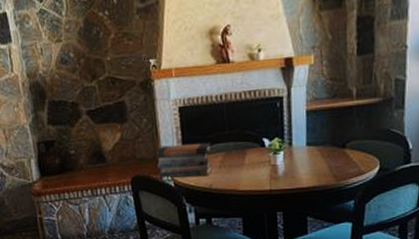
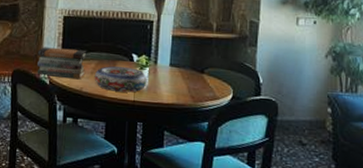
bowl: none [223,154,283,183] -> present [94,66,147,93]

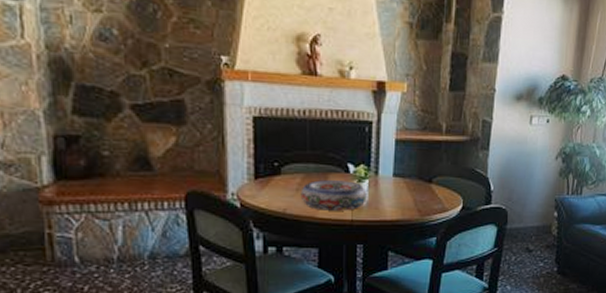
book stack: present [37,47,87,80] -> none [219,159,289,199]

